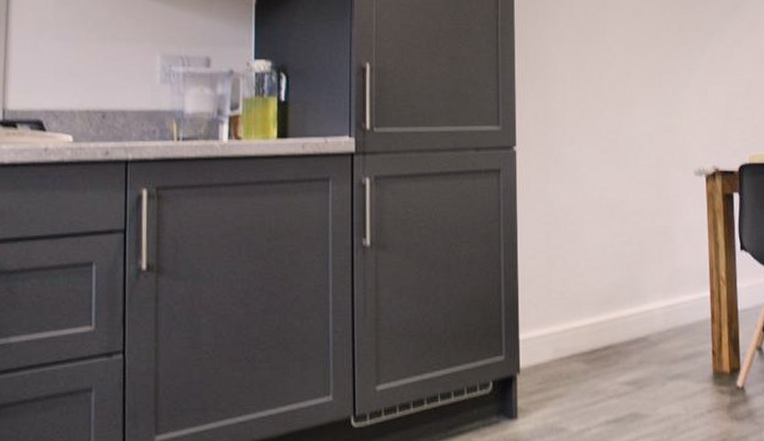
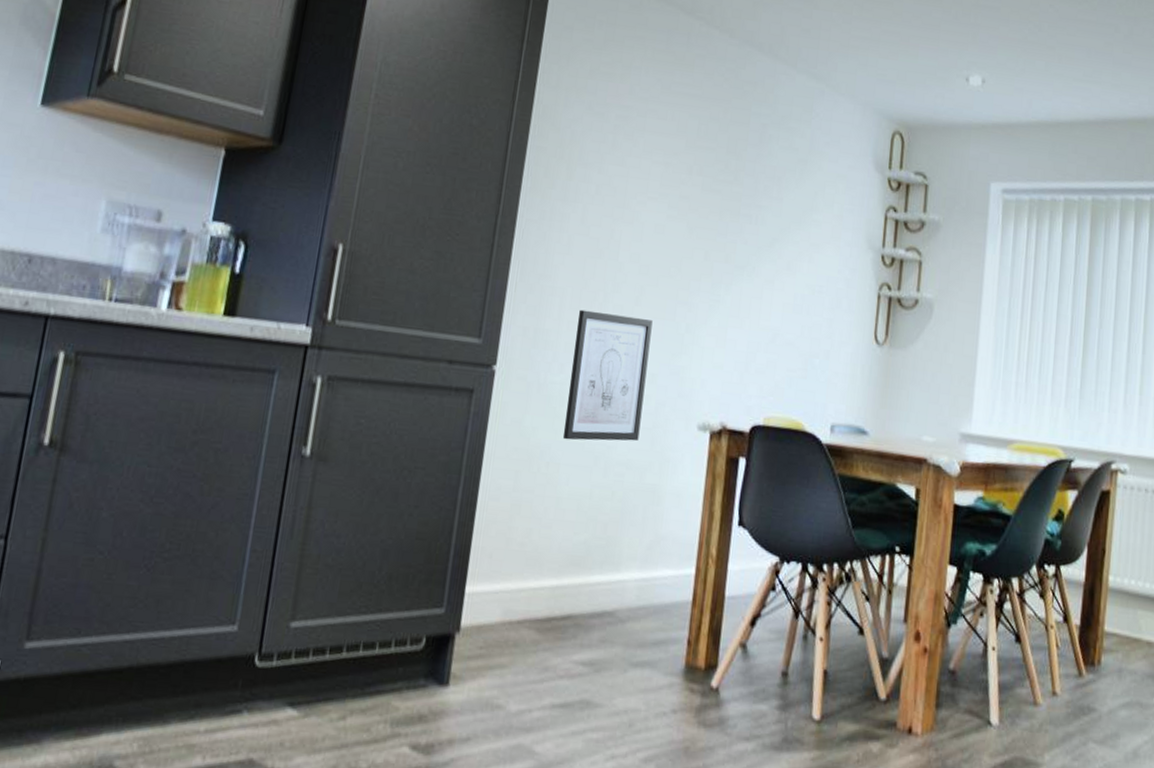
wall art: none [579,88,646,200] -> present [562,309,653,441]

